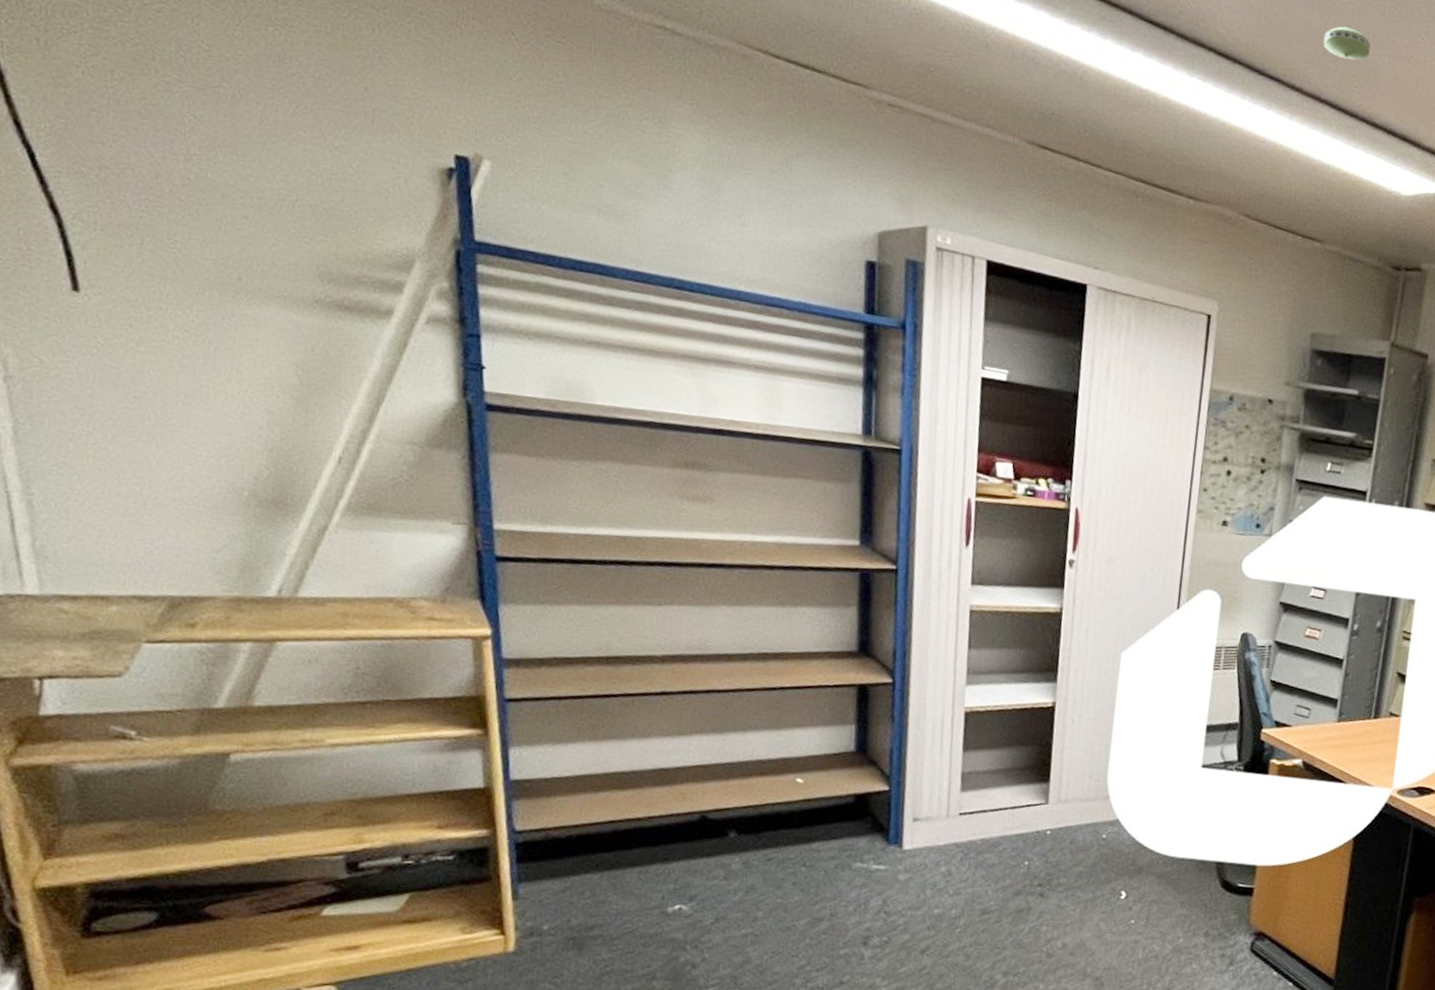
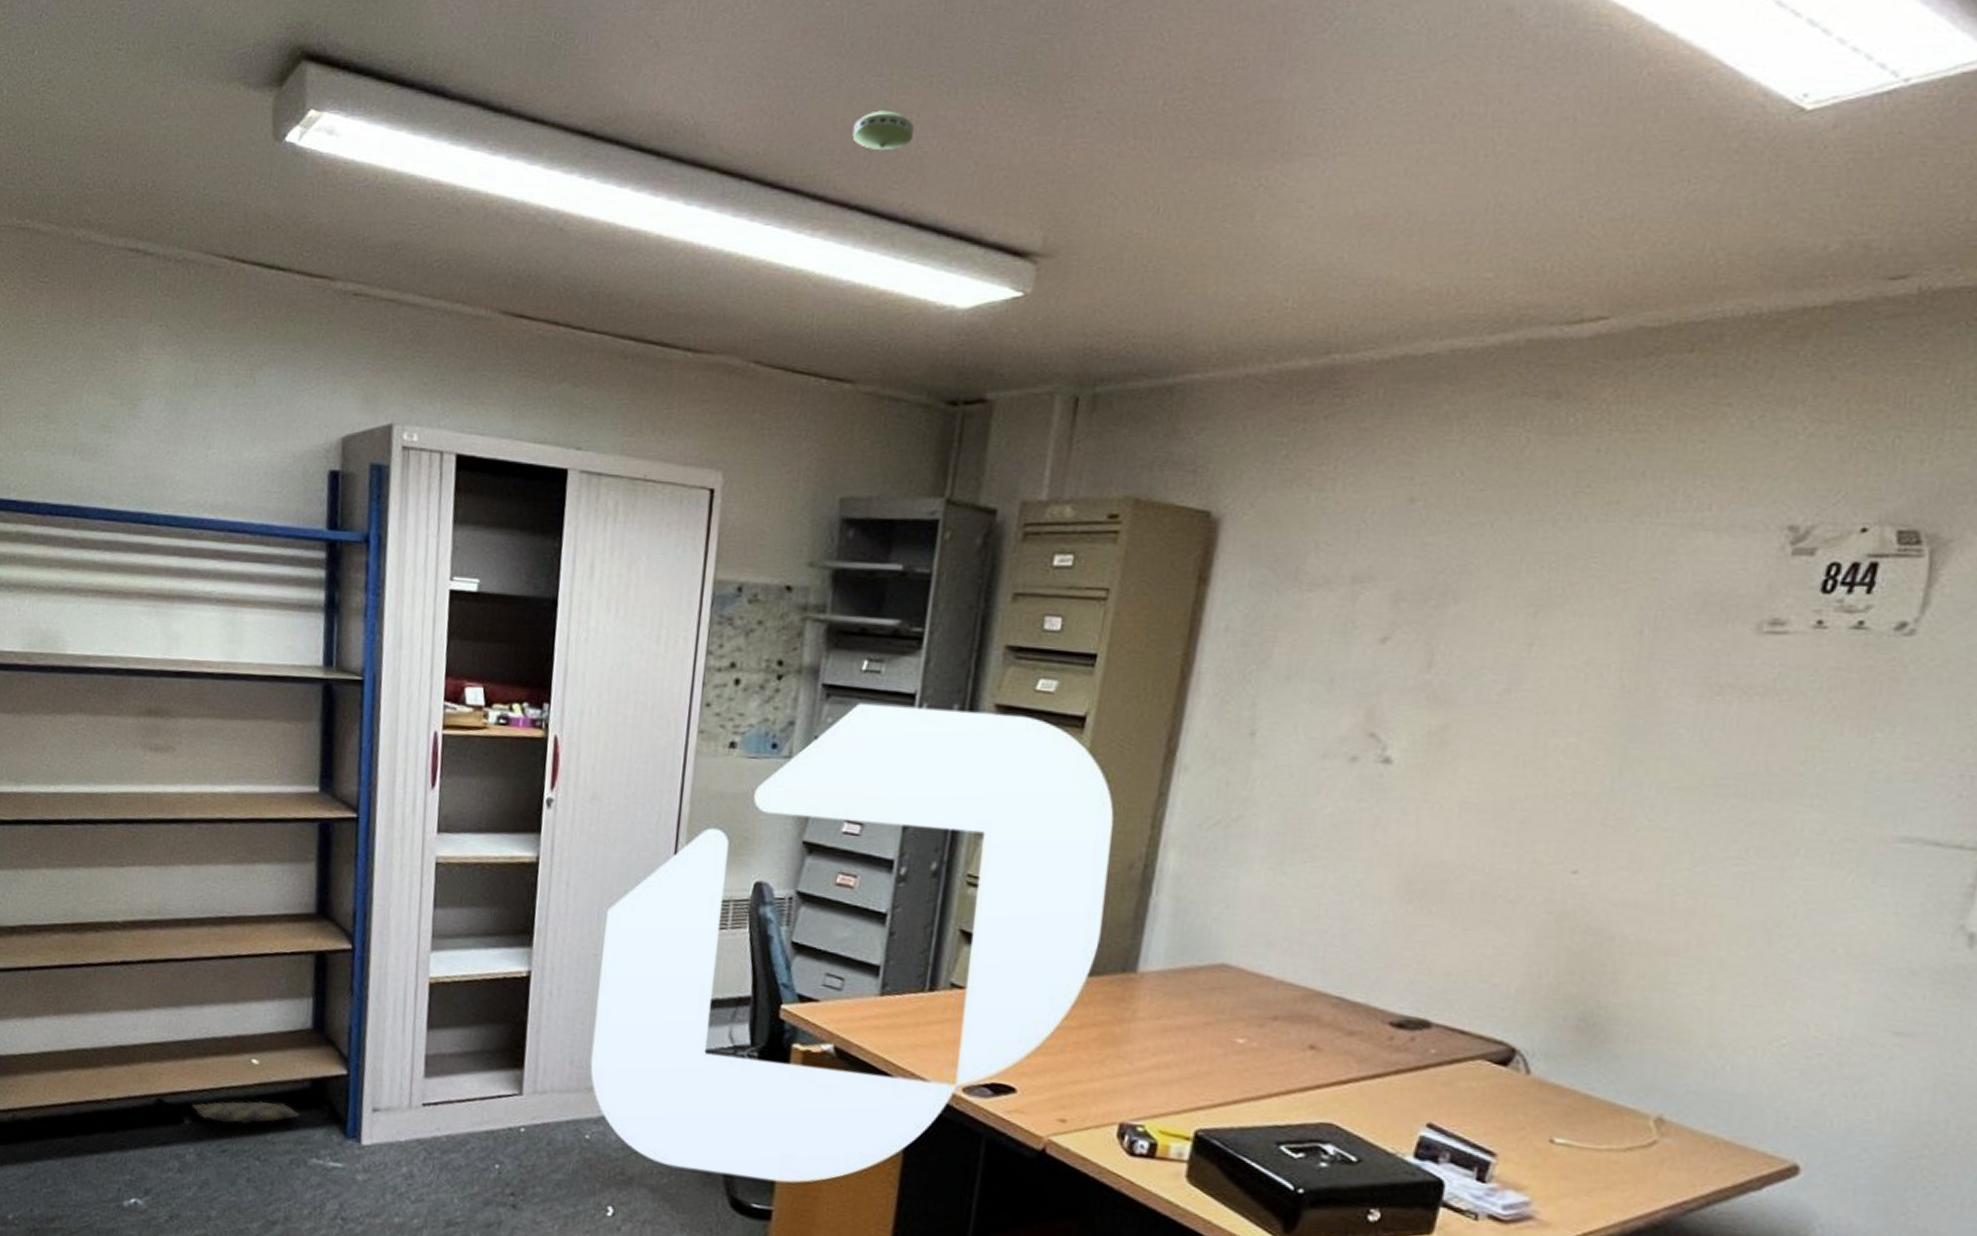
bag: none [736,815,844,836] -> present [191,1101,300,1125]

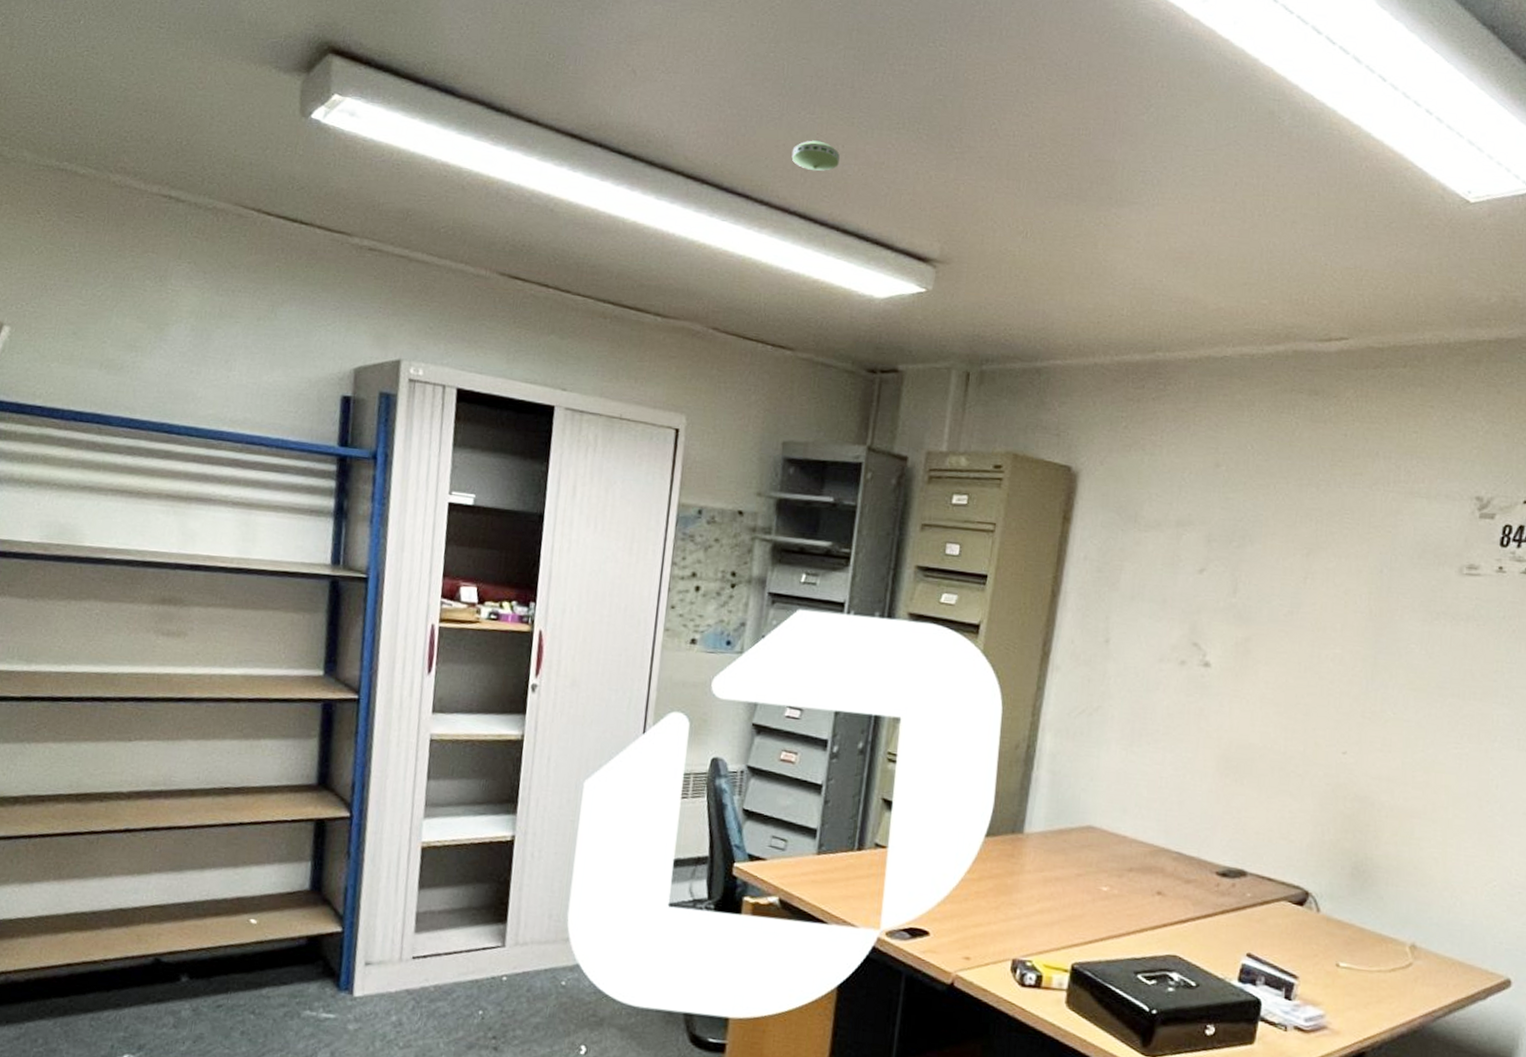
bag: present [191,1101,300,1125] -> none [189,958,295,981]

